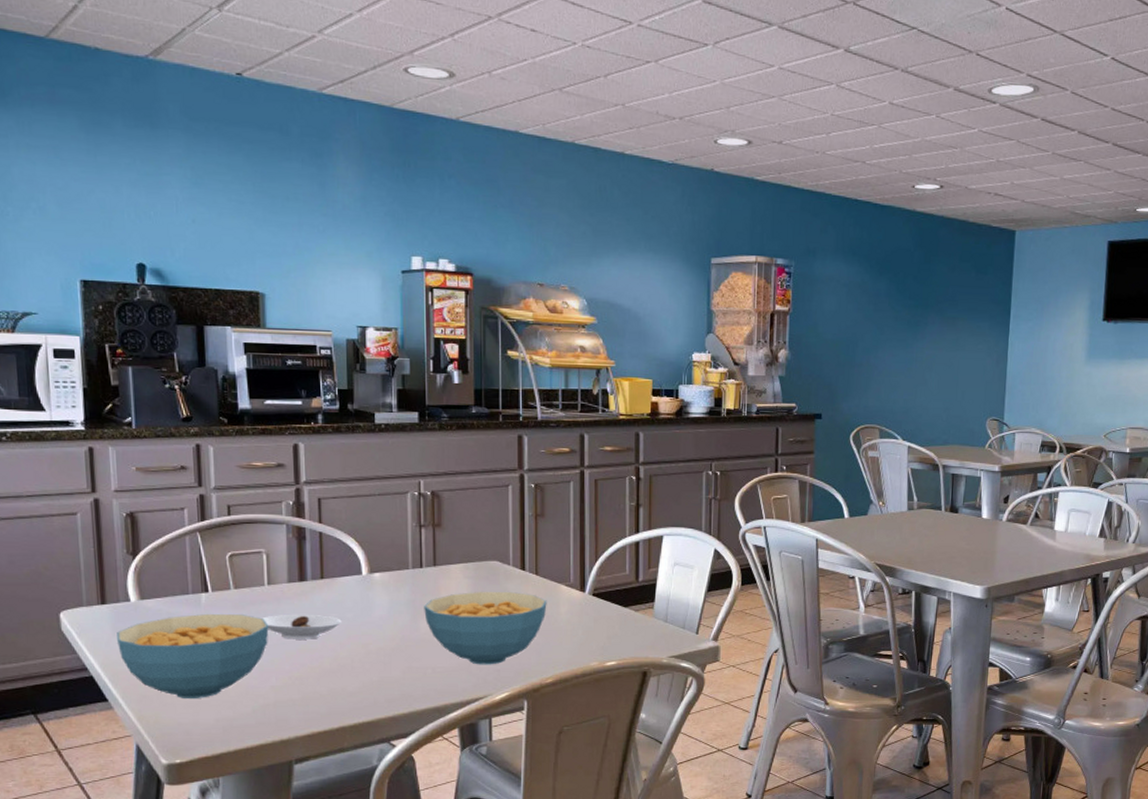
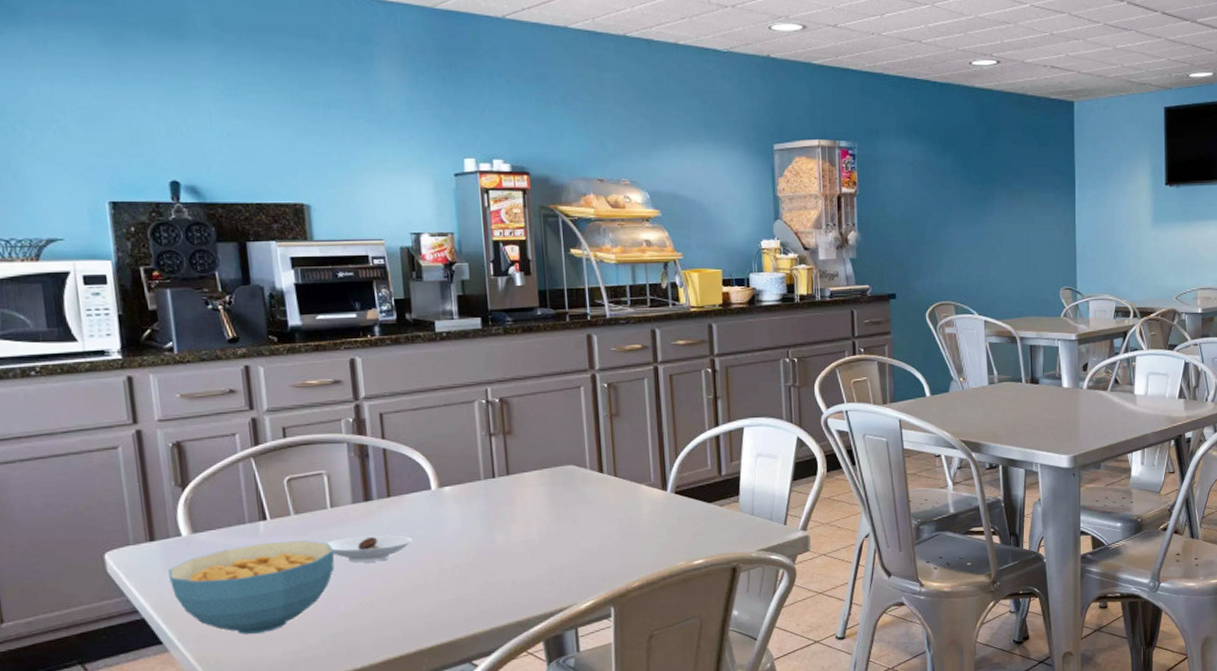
cereal bowl: present [424,591,547,665] -> none [499,495,628,574]

